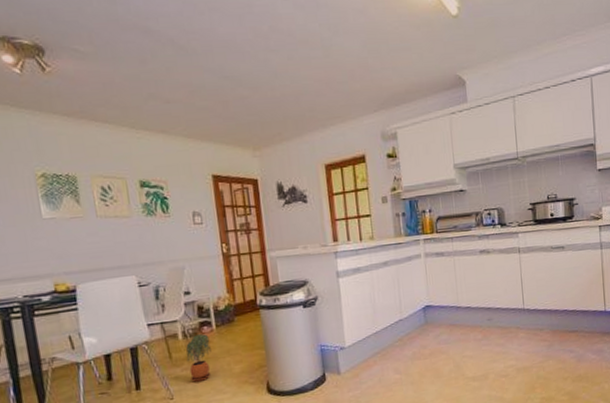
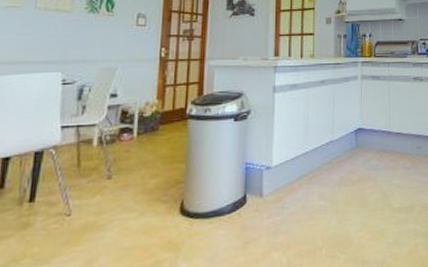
potted plant: present [186,334,212,382] -> none [96,141,128,197]

